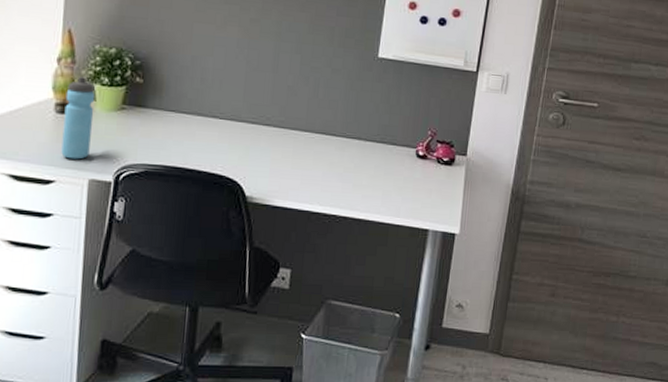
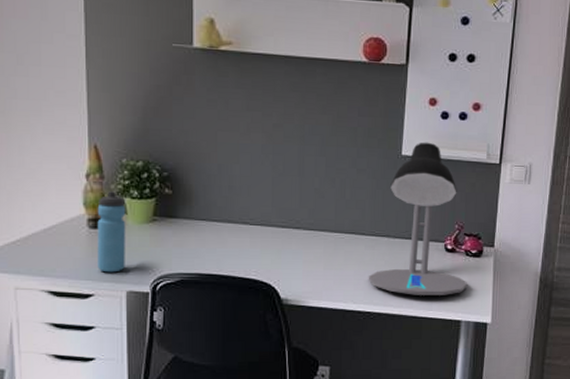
desk lamp: none [336,45,438,203] -> present [368,142,468,295]

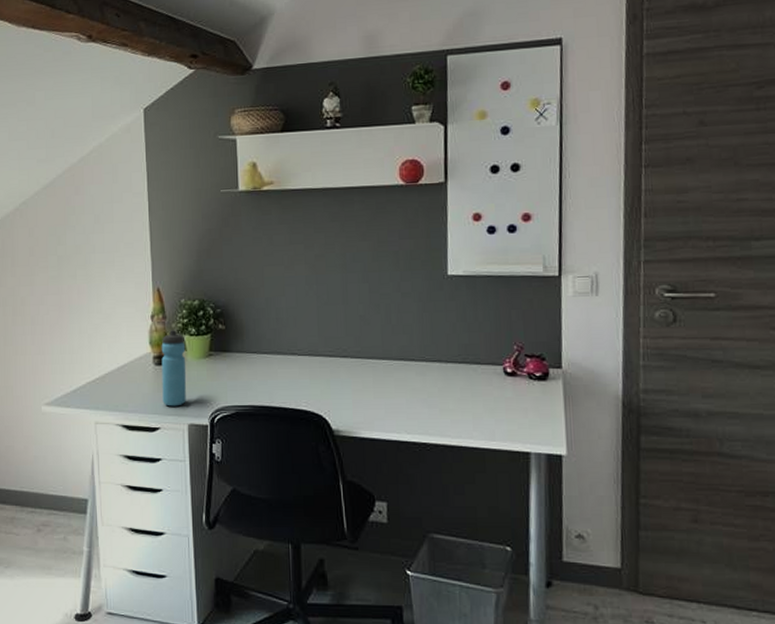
desk lamp: present [368,142,468,295] -> none [421,259,535,424]

